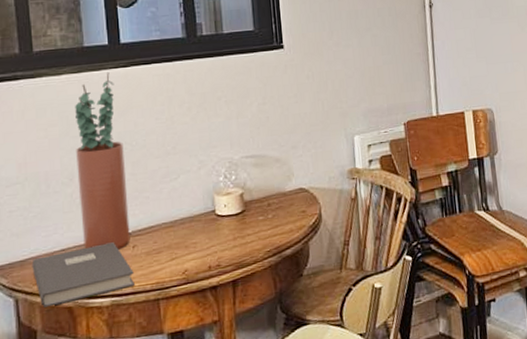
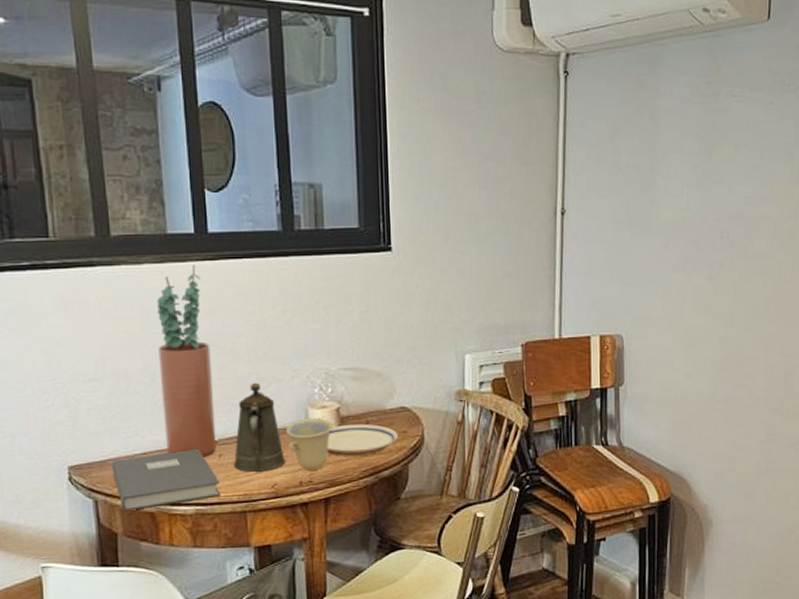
coffee pot: none [146,176,194,261] -> present [233,383,285,472]
cup: none [194,204,238,255] -> present [285,417,333,470]
plate: none [232,206,298,239] -> present [327,423,398,456]

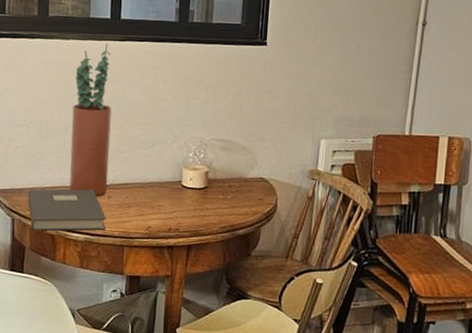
coffee pot: present [233,383,285,472] -> none [118,143,159,215]
cup: present [285,417,333,470] -> none [162,177,201,221]
plate: present [327,423,398,456] -> none [194,186,255,214]

